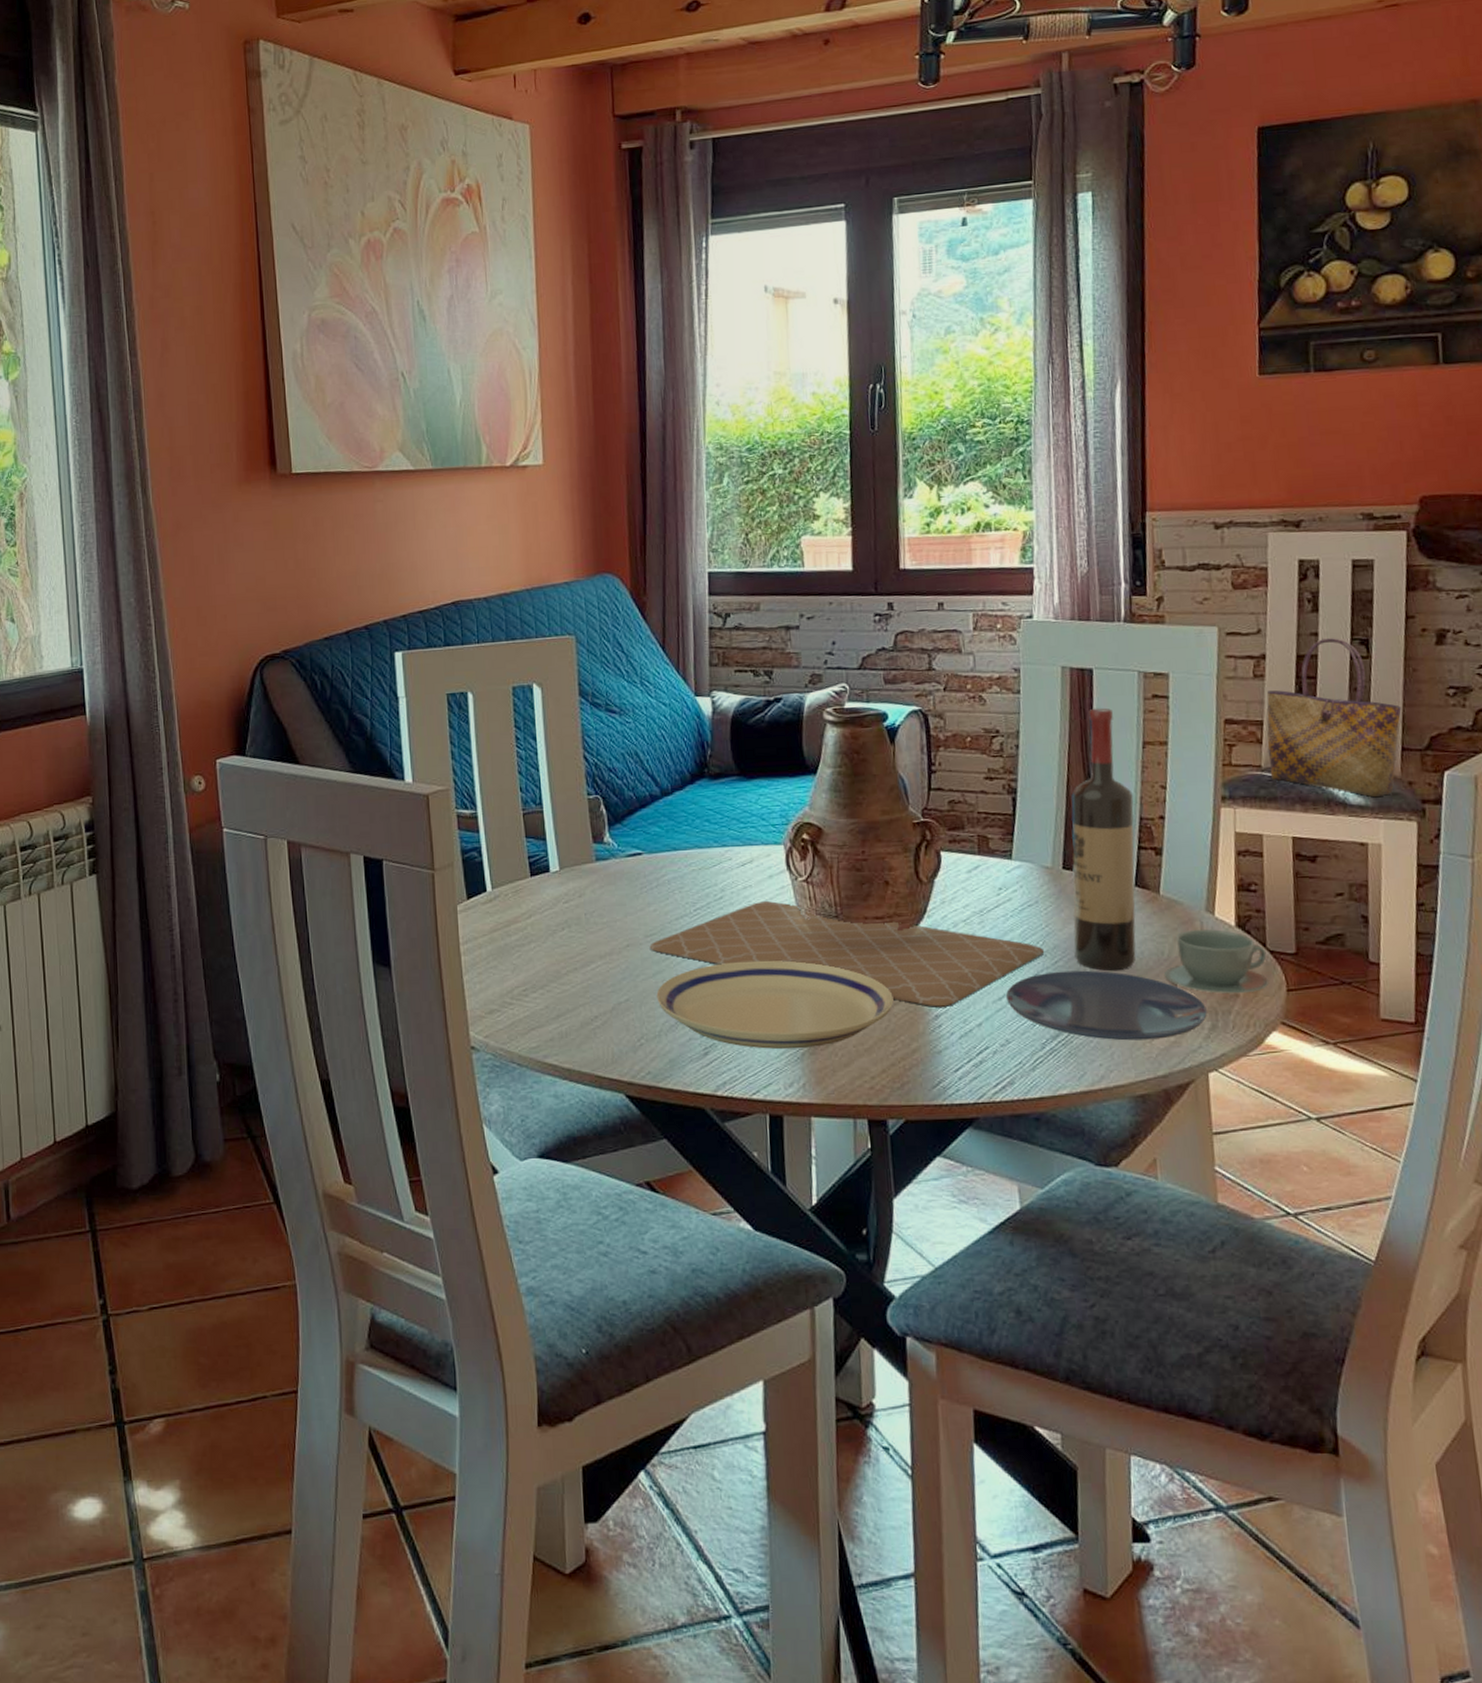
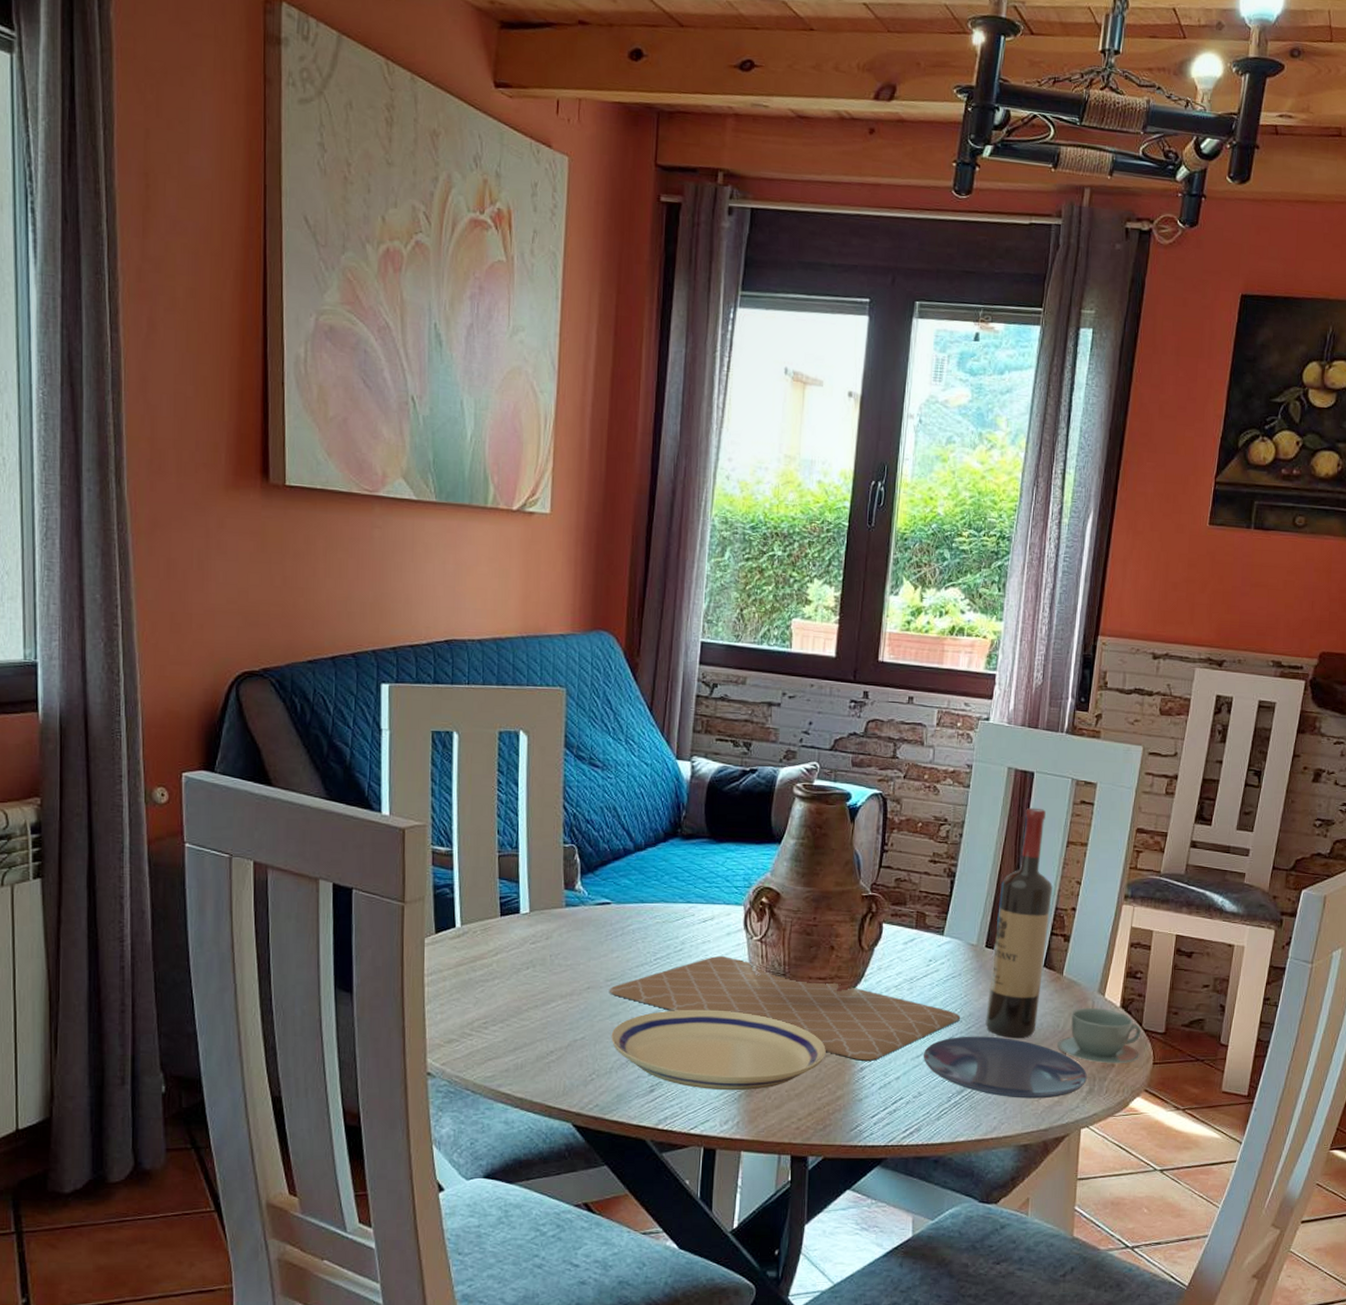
tote bag: present [1266,638,1402,798] -> none [1166,767,1278,907]

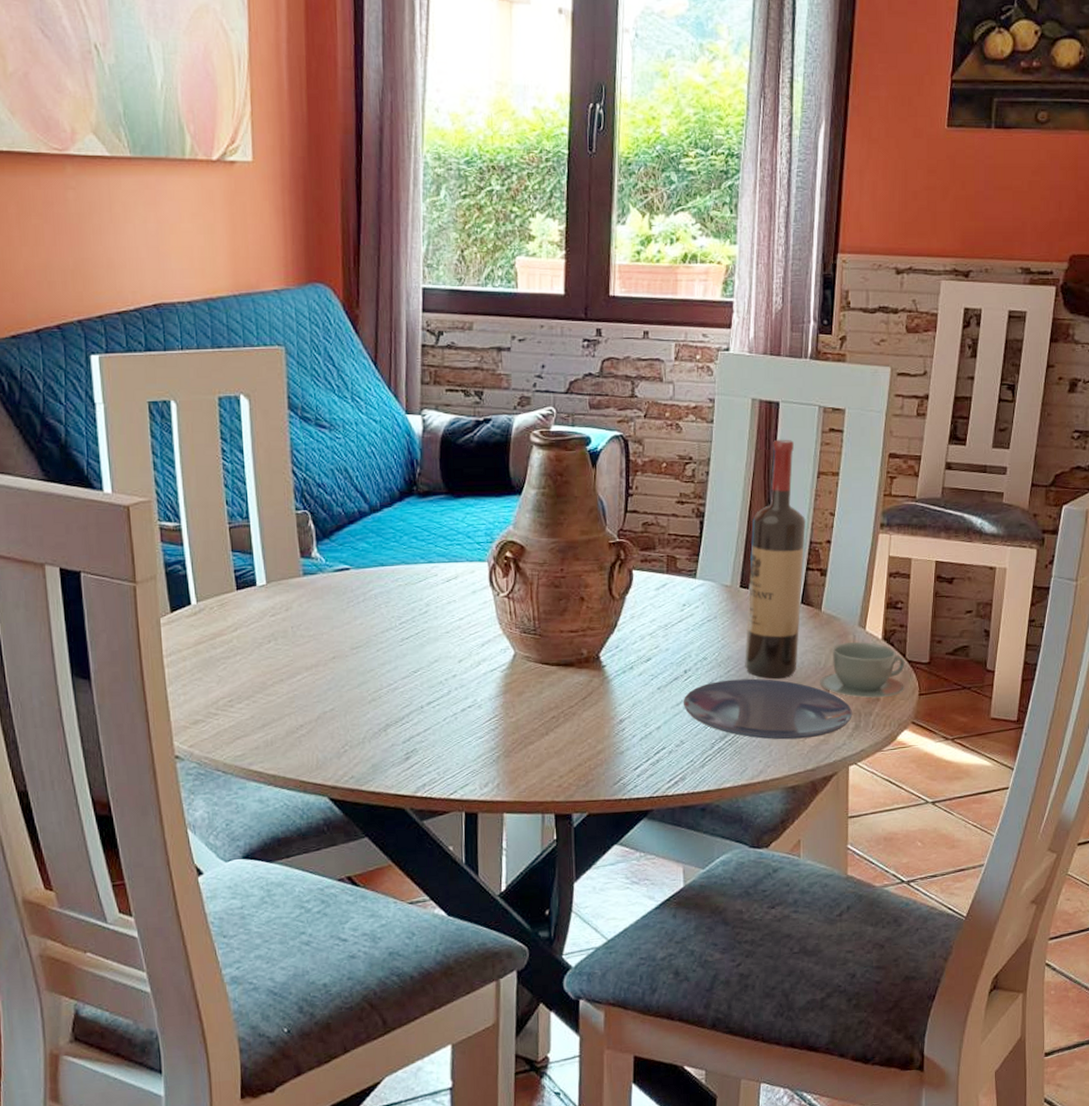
placemat: present [609,955,961,1061] -> none [355,615,719,713]
plate: present [611,1009,826,1091] -> none [361,670,583,753]

